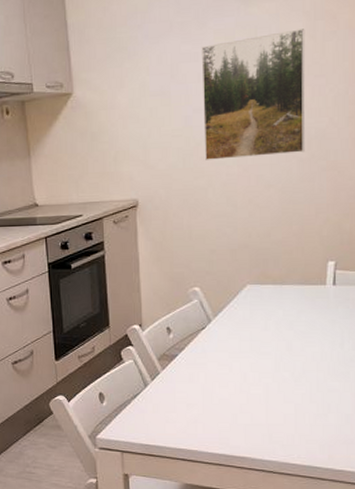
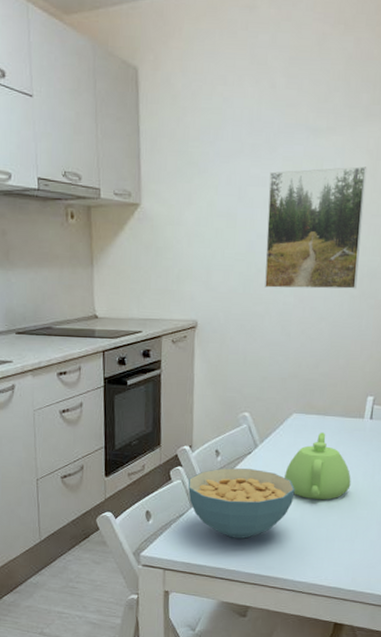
cereal bowl: none [140,344,256,417] -> present [188,468,295,539]
teapot: none [243,302,318,374] -> present [285,432,351,500]

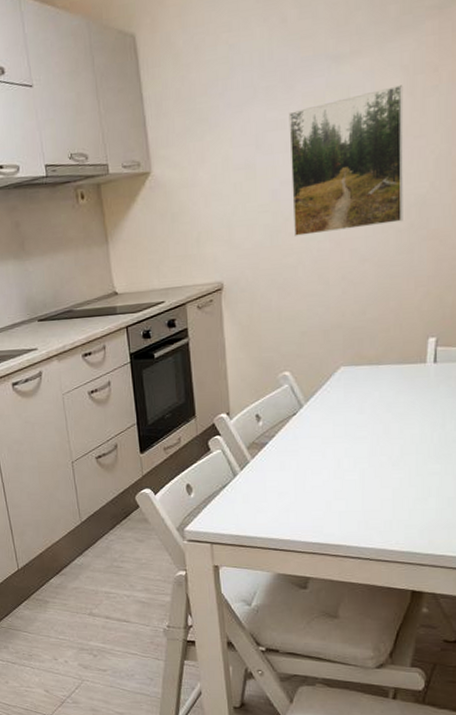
cereal bowl: present [188,468,295,539] -> none [228,430,351,506]
teapot: present [285,432,351,500] -> none [337,383,417,458]

